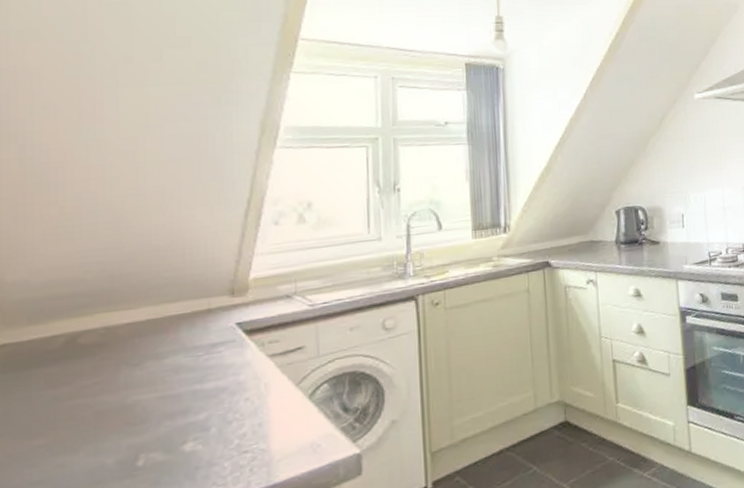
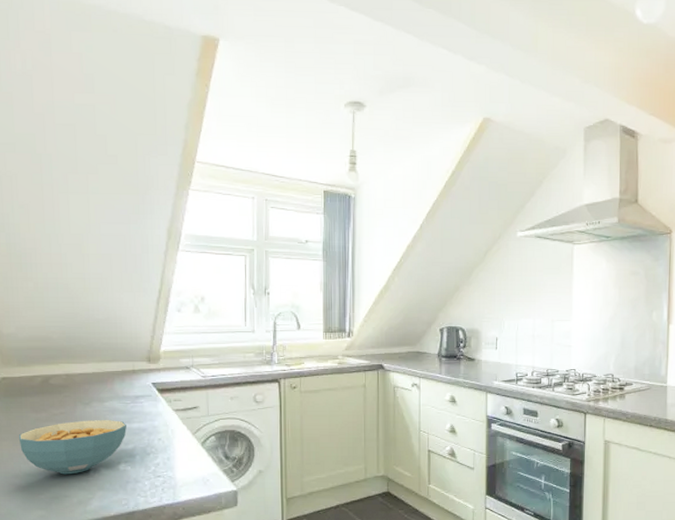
cereal bowl: none [24,381,197,474] -> present [19,420,127,475]

